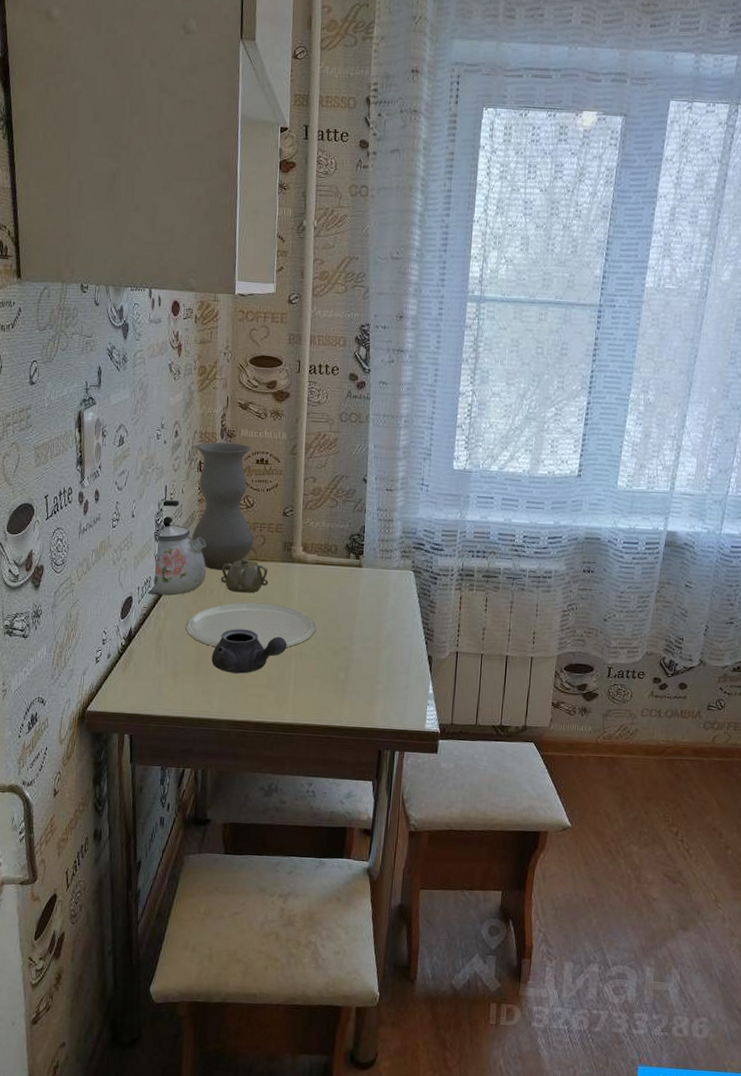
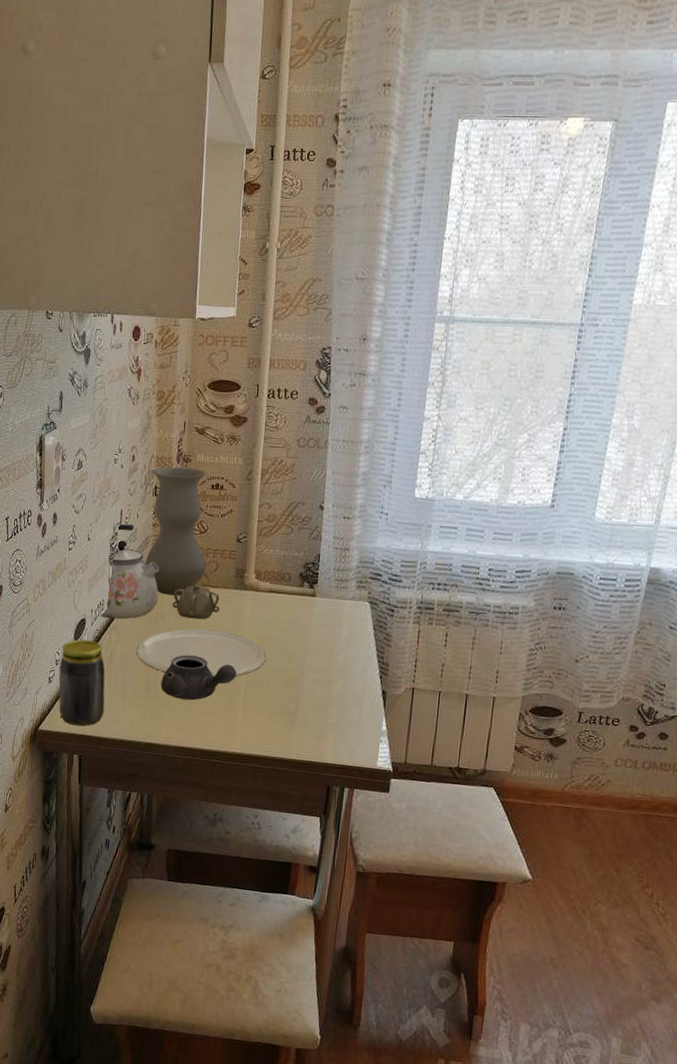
jar: none [106,617,155,705] -> present [58,639,106,726]

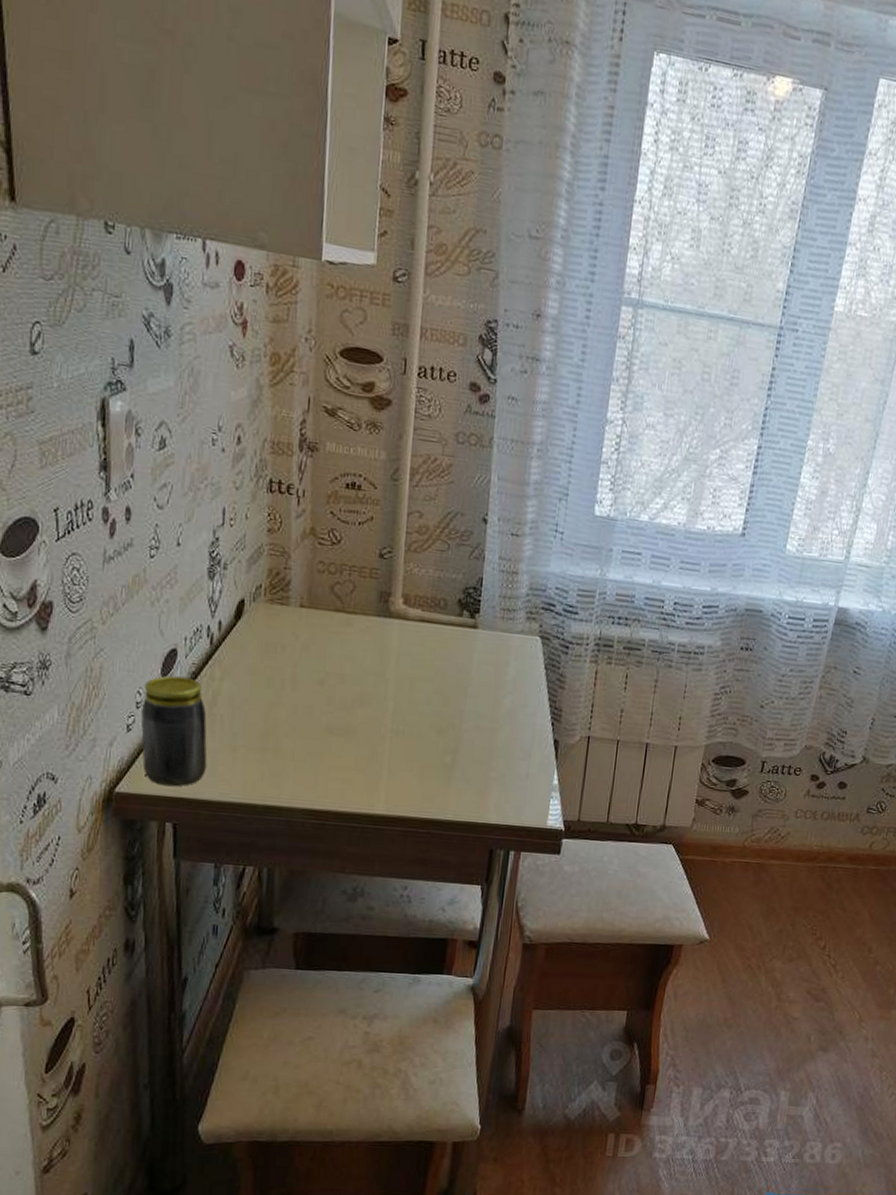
kettle: present [99,523,159,620] -> none [196,525,277,651]
plate: present [136,628,266,677] -> none [248,663,417,724]
vase: present [144,467,207,596] -> none [257,455,340,623]
teapot: present [160,654,237,701] -> none [282,696,381,753]
sugar bowl: present [172,583,220,620] -> none [296,608,359,653]

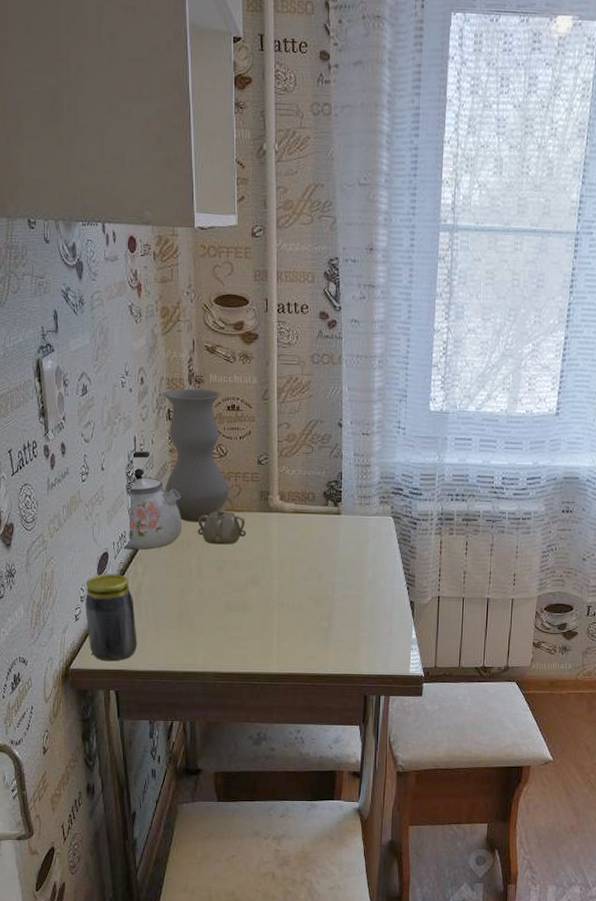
kettle: none [196,525,277,651] -> present [122,451,182,551]
vase: none [257,455,340,623] -> present [162,388,229,523]
sugar bowl: none [296,608,359,653] -> present [197,509,247,545]

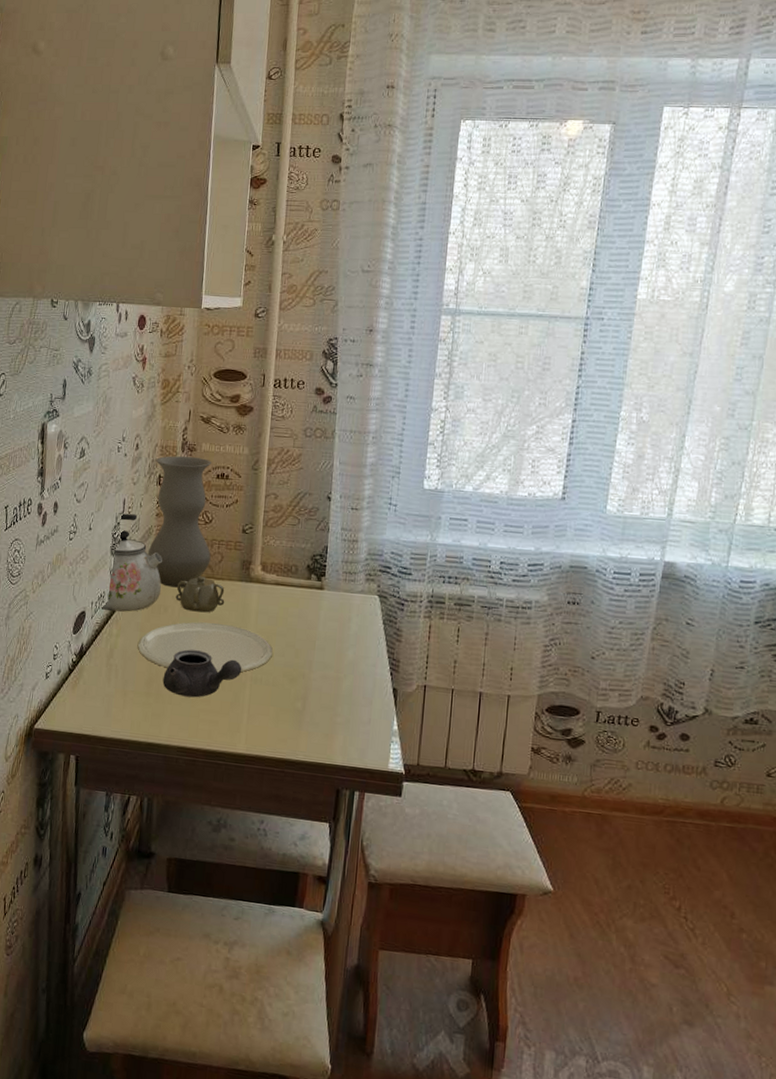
jar: present [84,574,138,662] -> none [55,633,105,725]
plate: none [164,553,296,601] -> present [137,622,273,673]
teapot: none [193,581,269,626] -> present [162,649,242,698]

